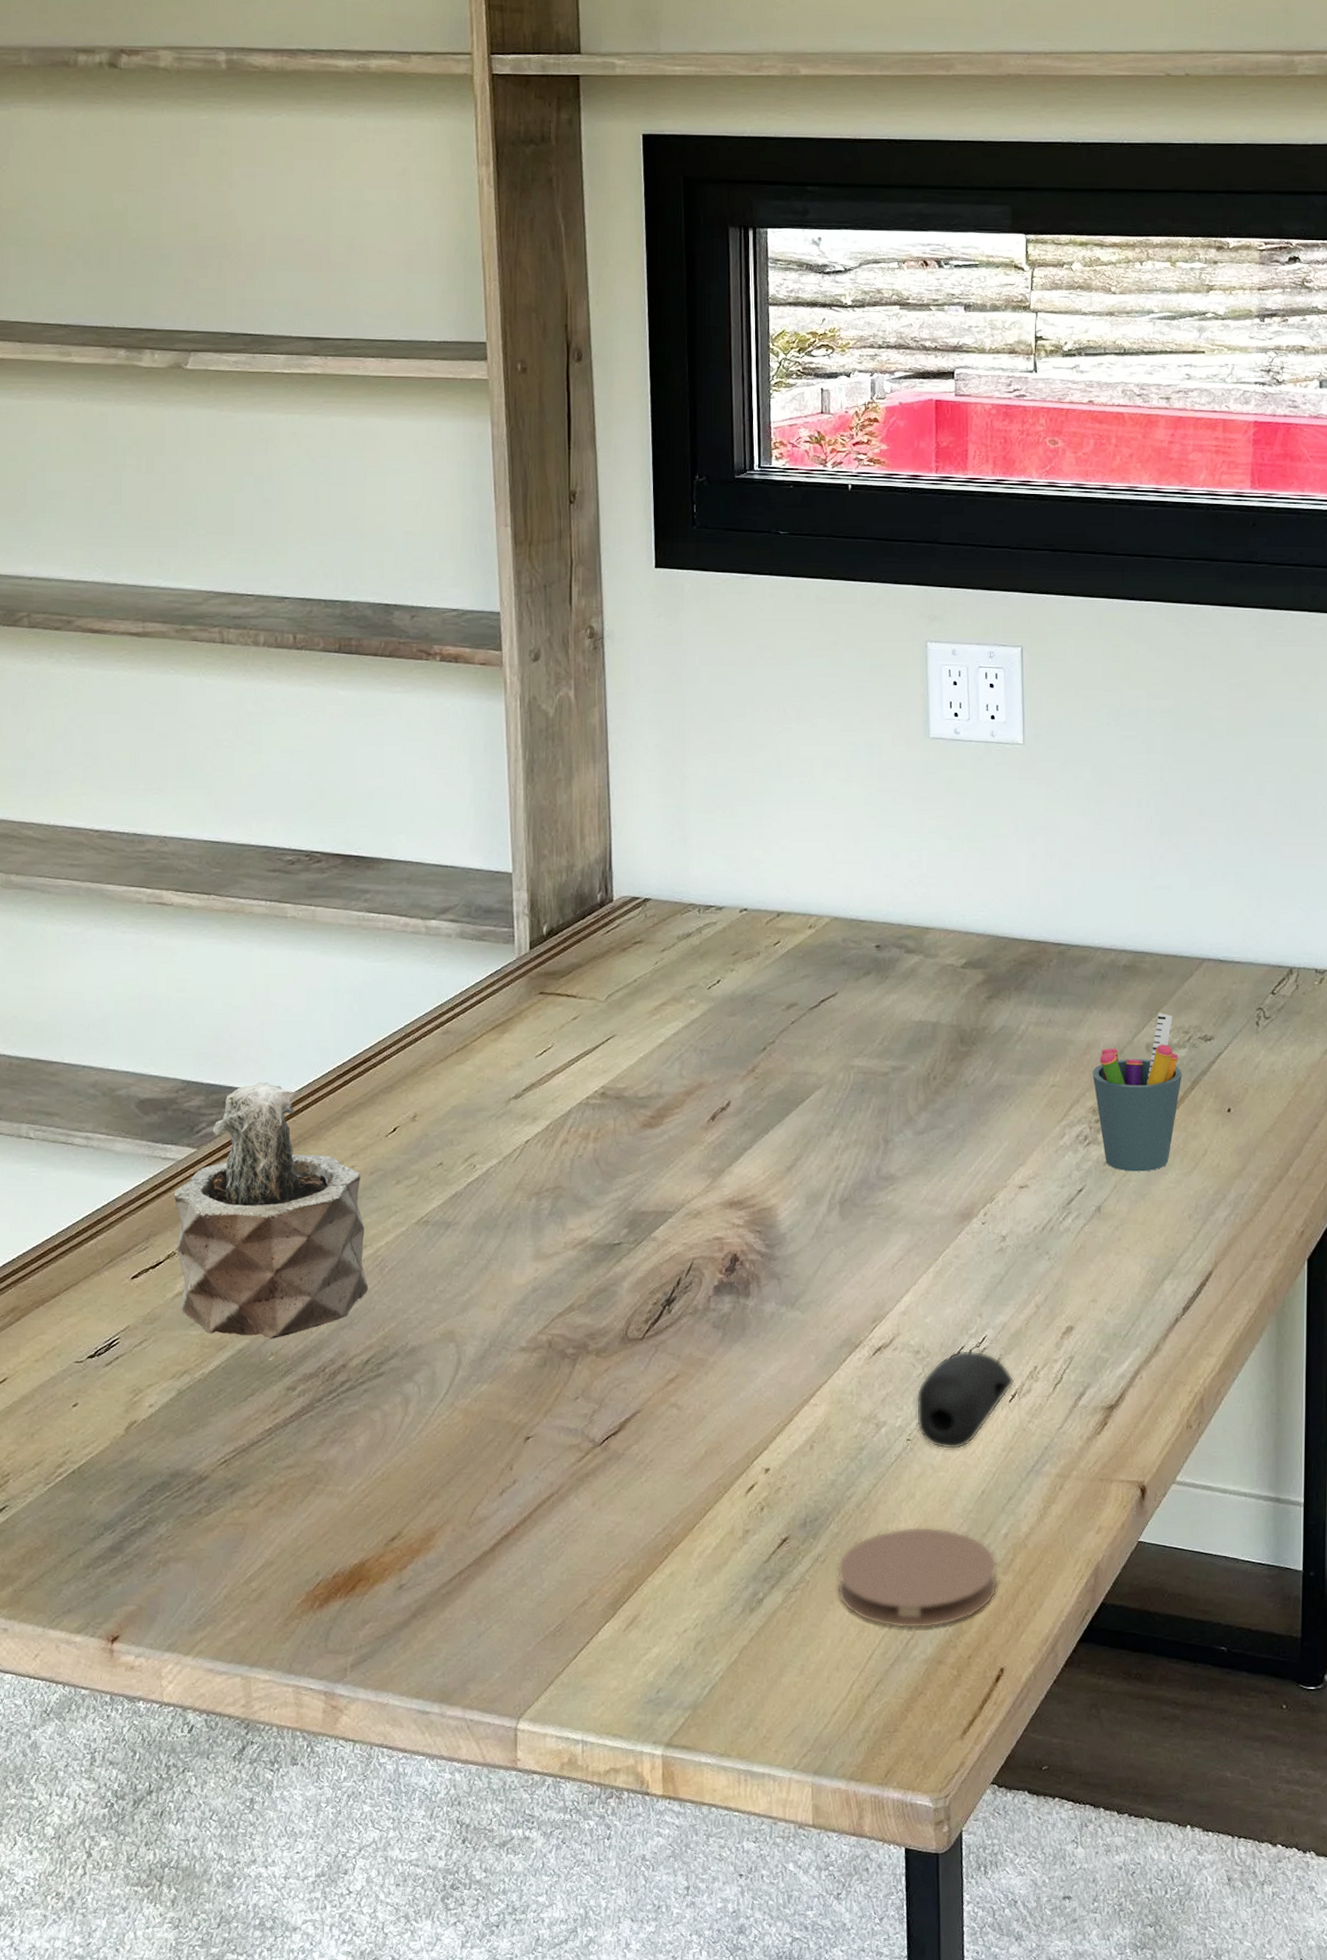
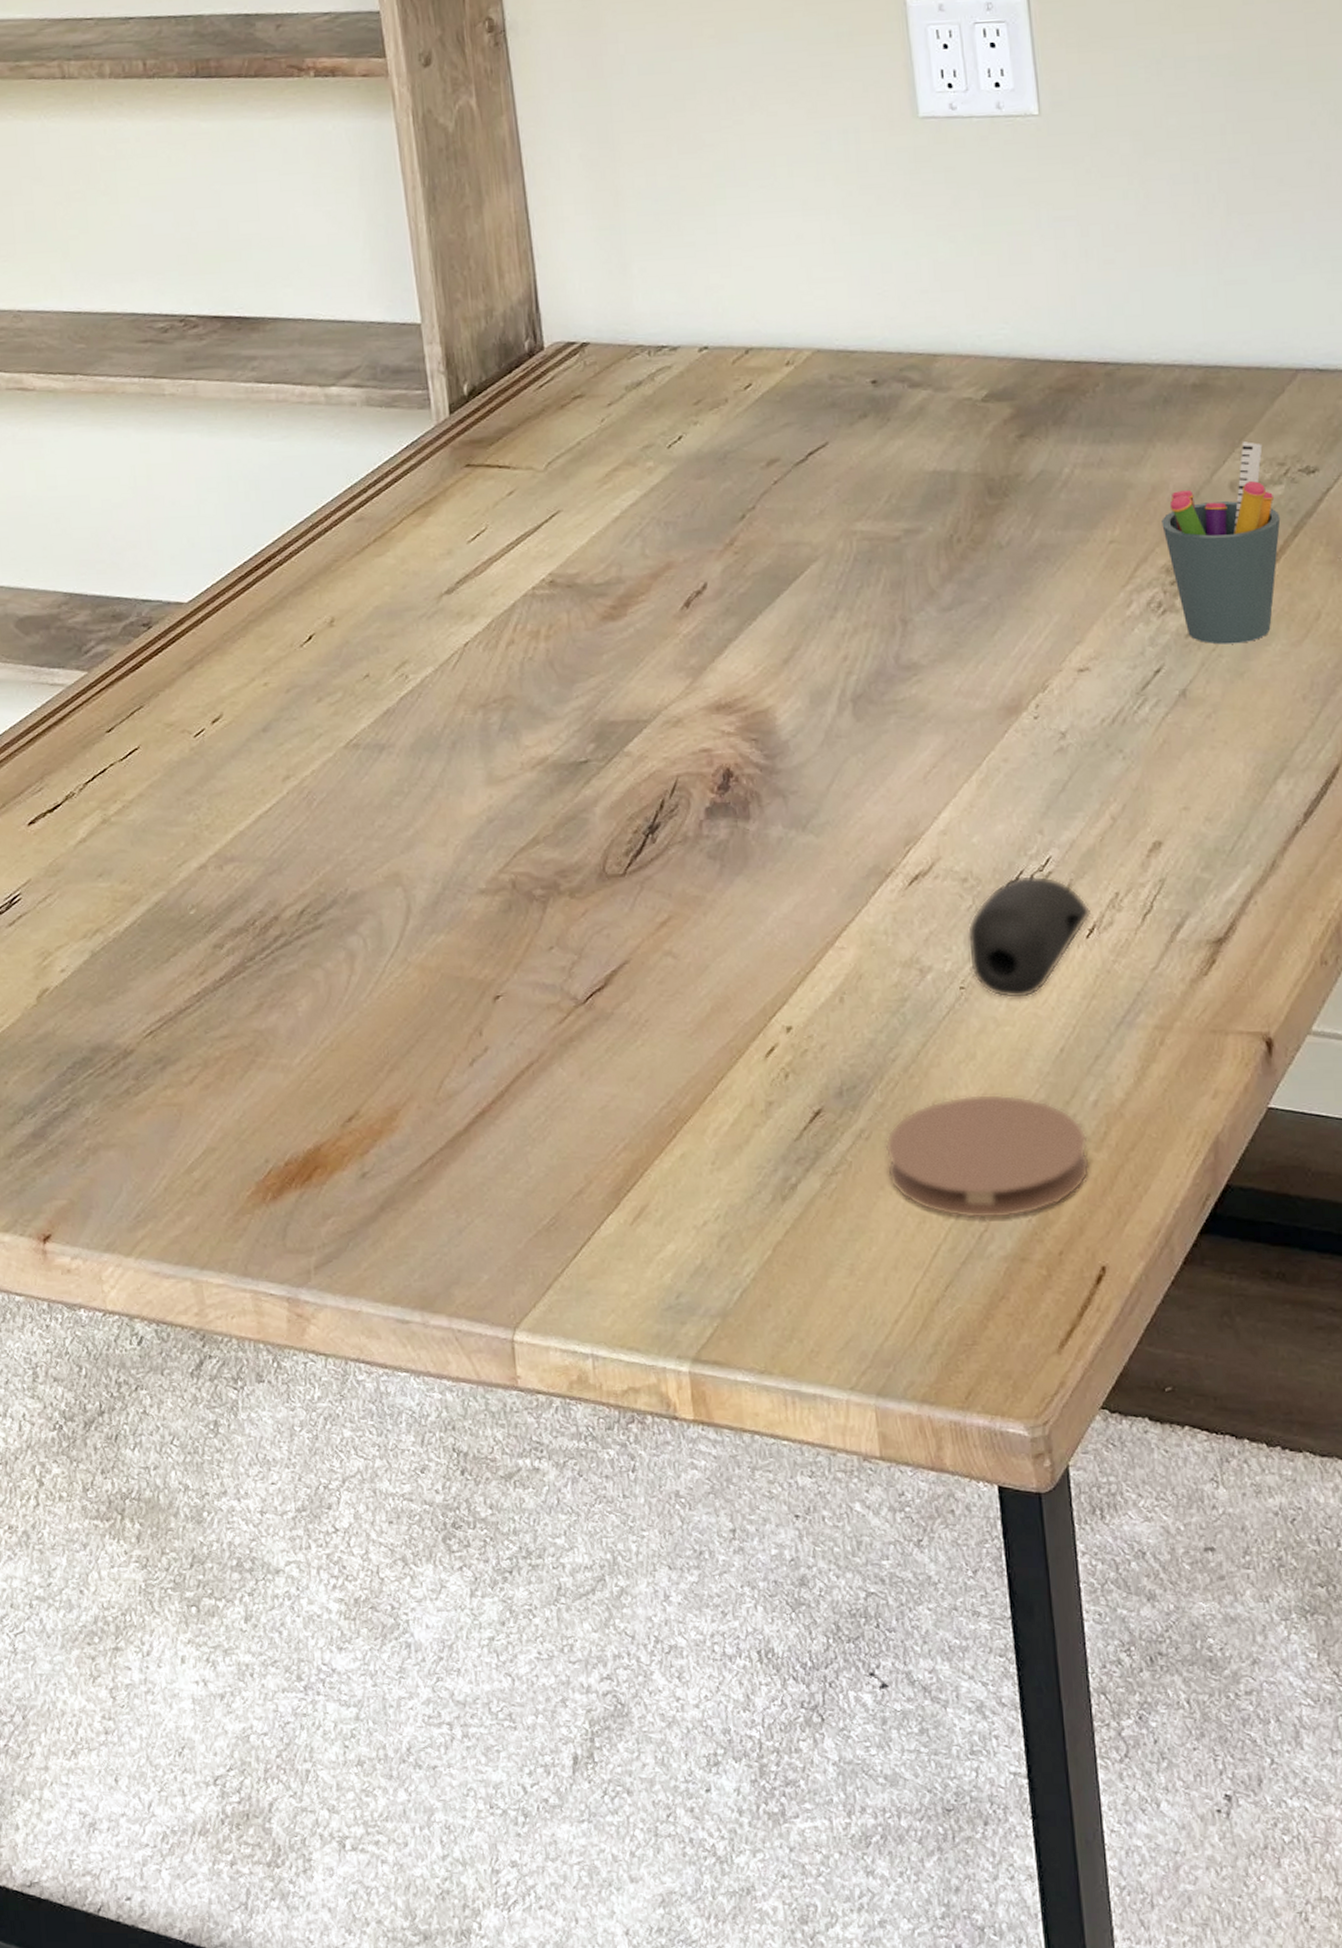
succulent plant: present [173,1082,368,1338] -> none [65,589,296,888]

